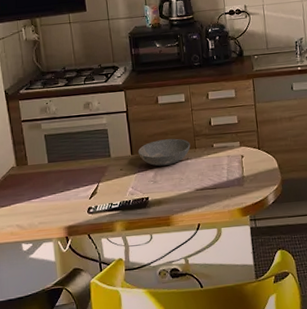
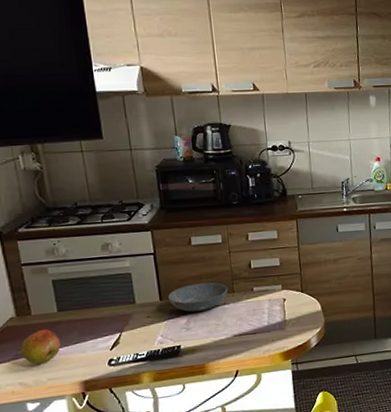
apple: none [19,178,50,209] -> present [21,329,61,365]

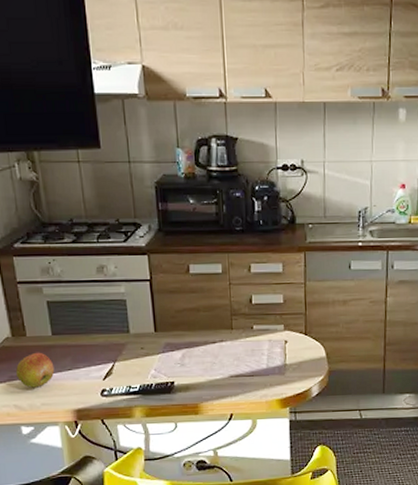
bowl: present [167,282,228,312] -> none [162,316,226,347]

